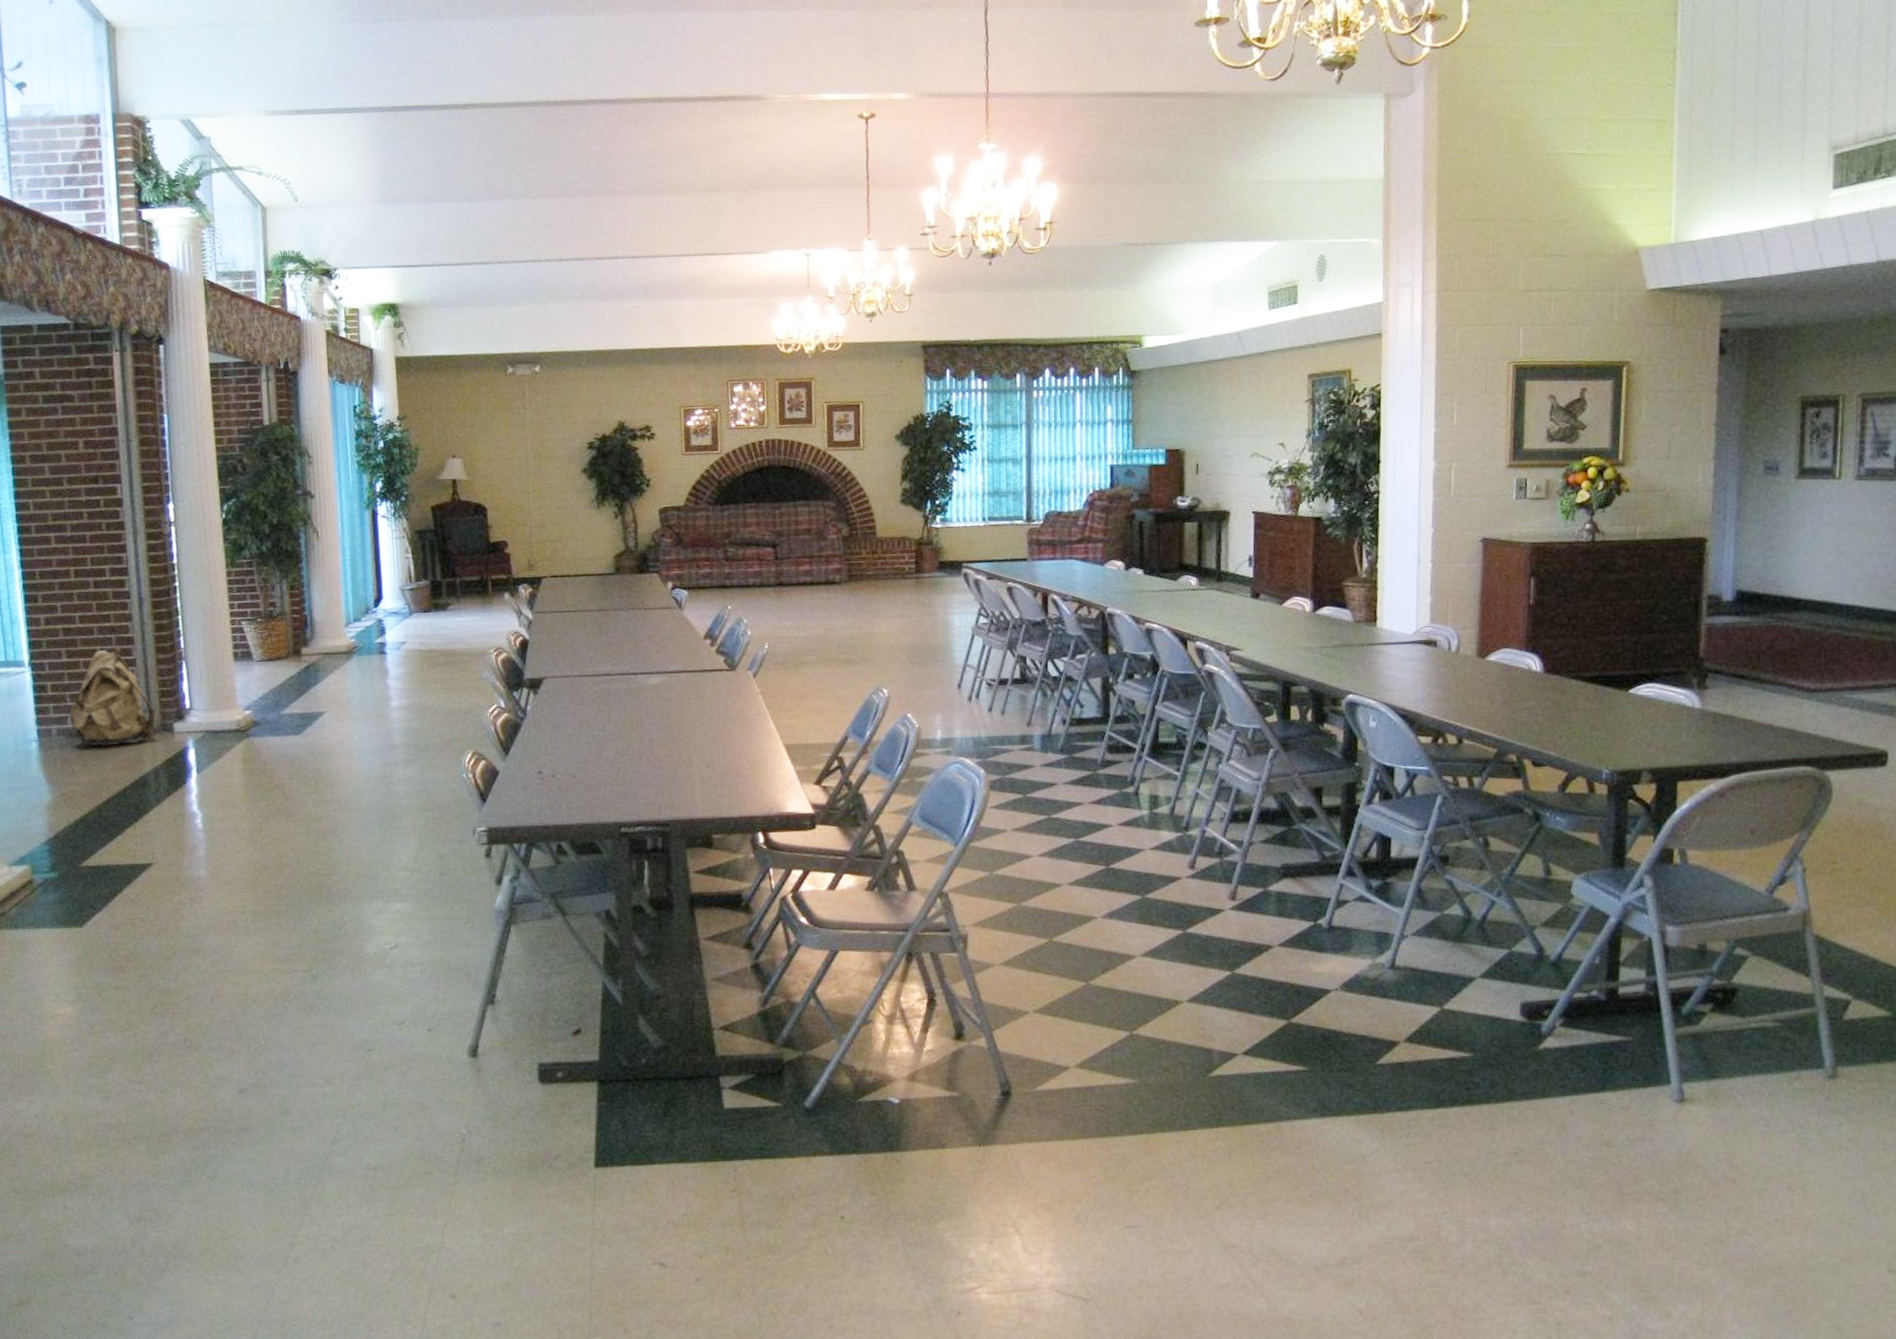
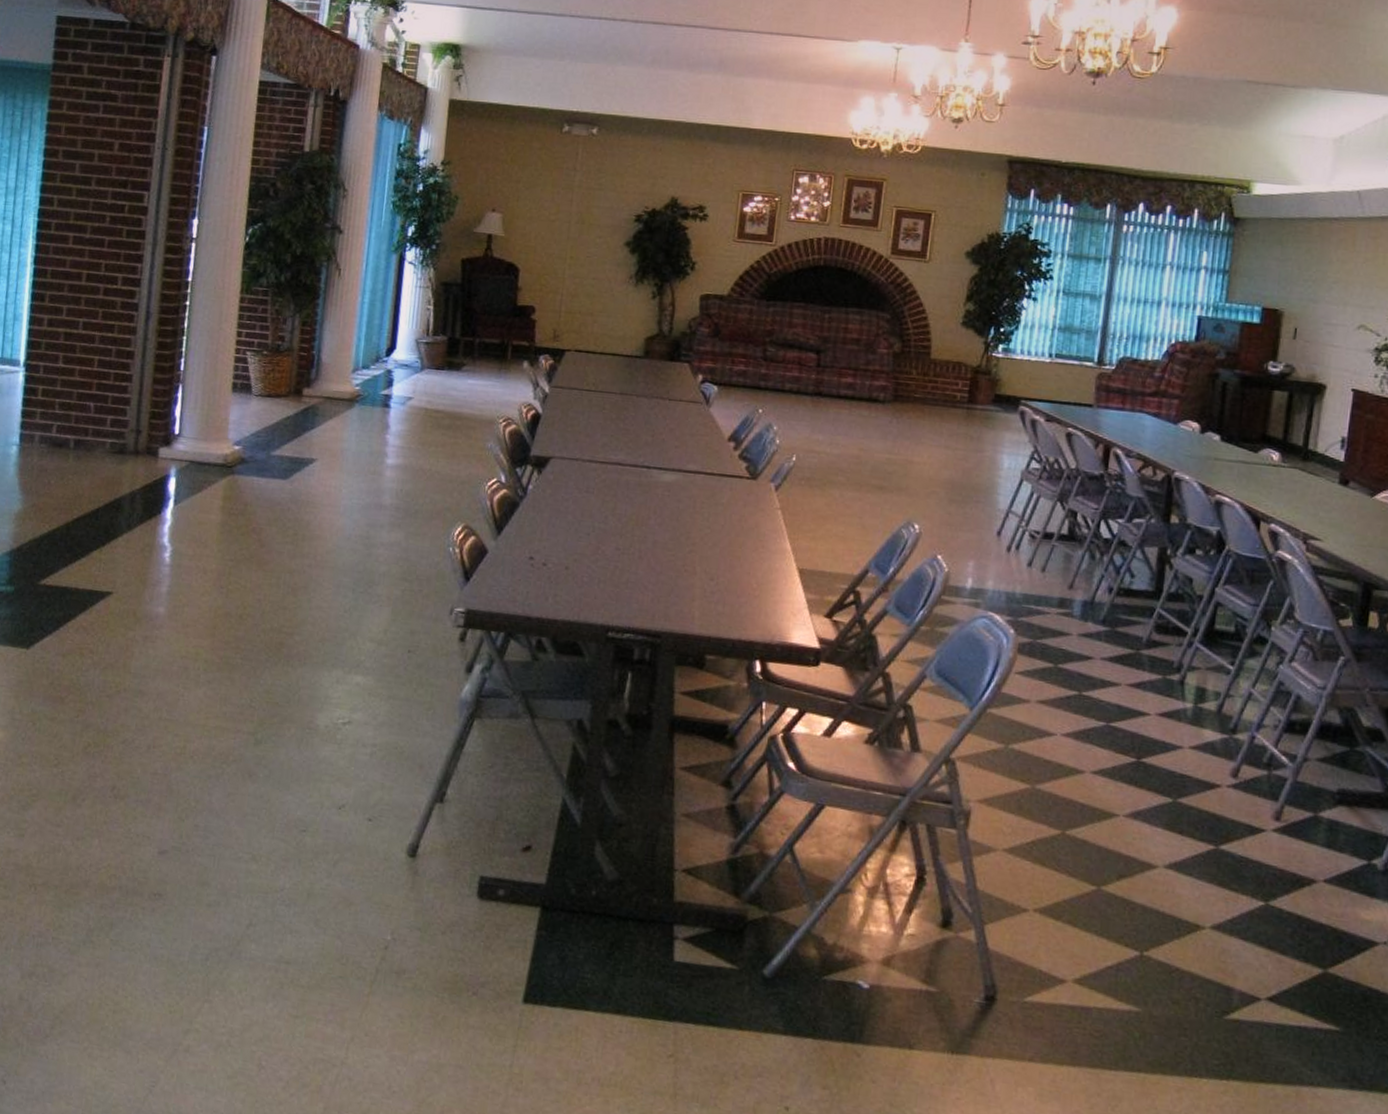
backpack: present [70,646,155,746] -> none [55,358,142,463]

